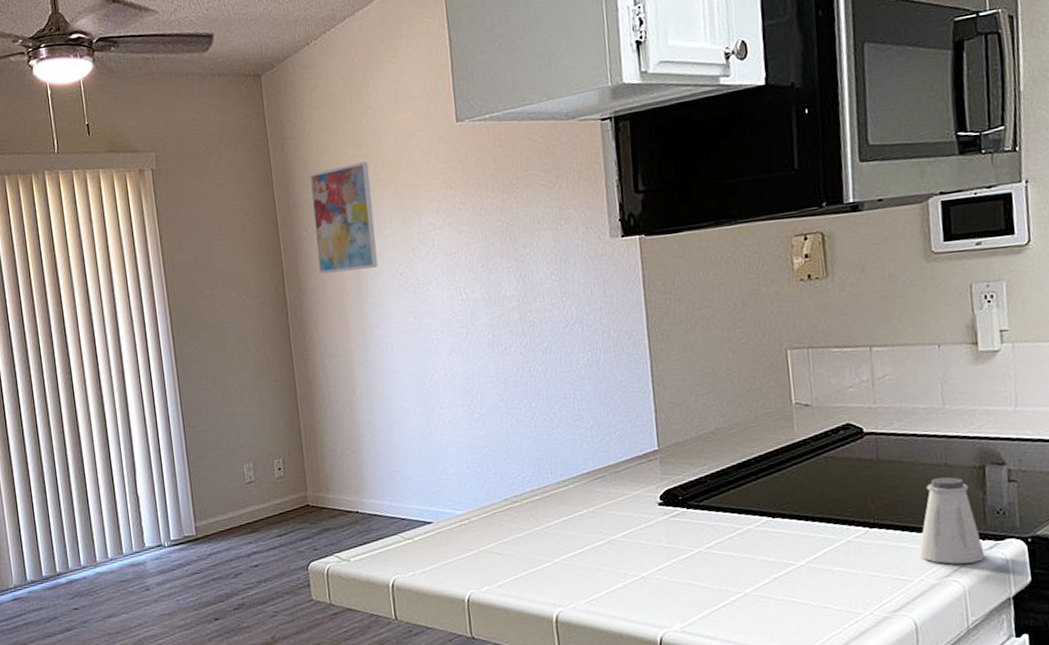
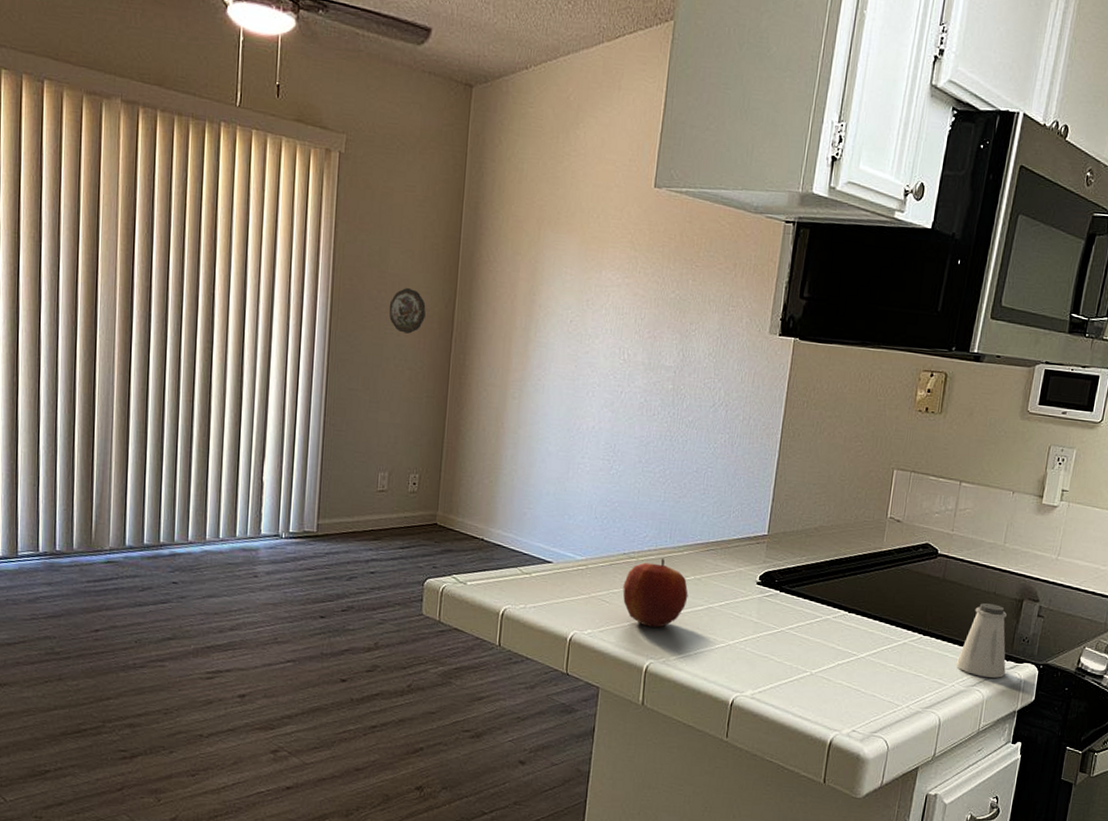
decorative plate: none [223,280,259,324] -> present [389,288,426,334]
wall art: present [309,161,378,275] -> none [492,199,562,310]
apple: none [512,496,585,573] -> present [622,558,688,628]

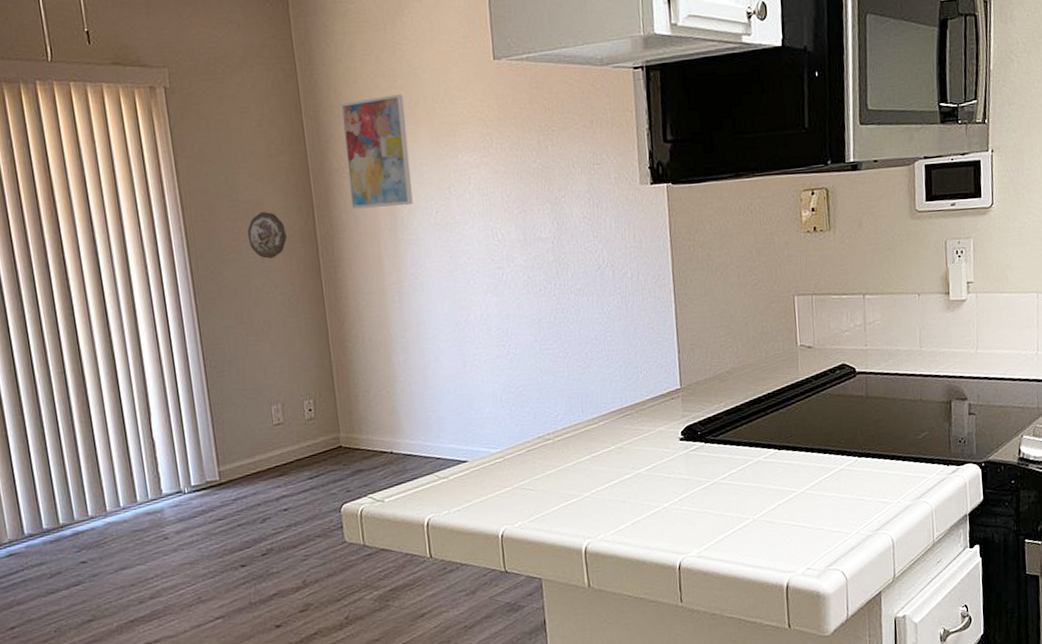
wall art: none [492,199,562,310] -> present [340,94,413,209]
apple: present [622,558,688,628] -> none [544,433,613,507]
saltshaker: present [955,603,1007,678] -> none [897,411,948,487]

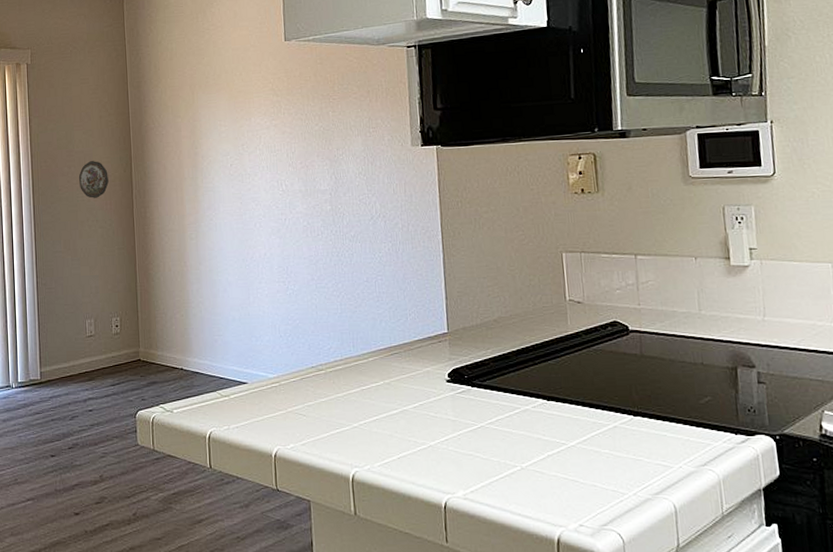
wall art: present [340,94,413,209] -> none [158,69,212,161]

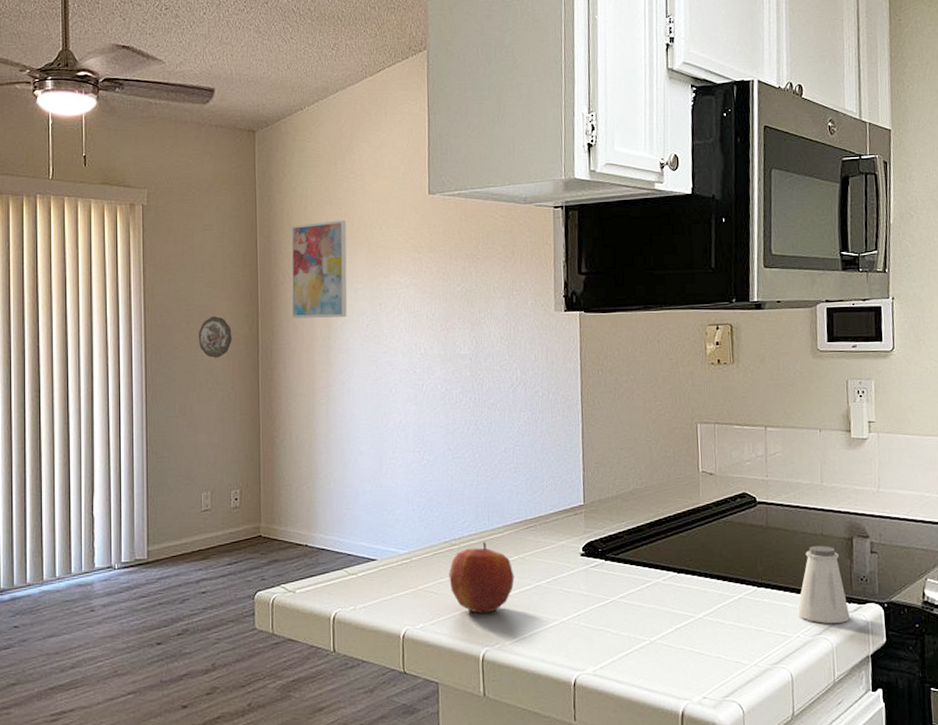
wall art: none [158,69,212,161] -> present [291,220,347,319]
apple: none [316,367,381,436] -> present [449,541,515,613]
saltshaker: none [677,375,737,454] -> present [796,546,850,623]

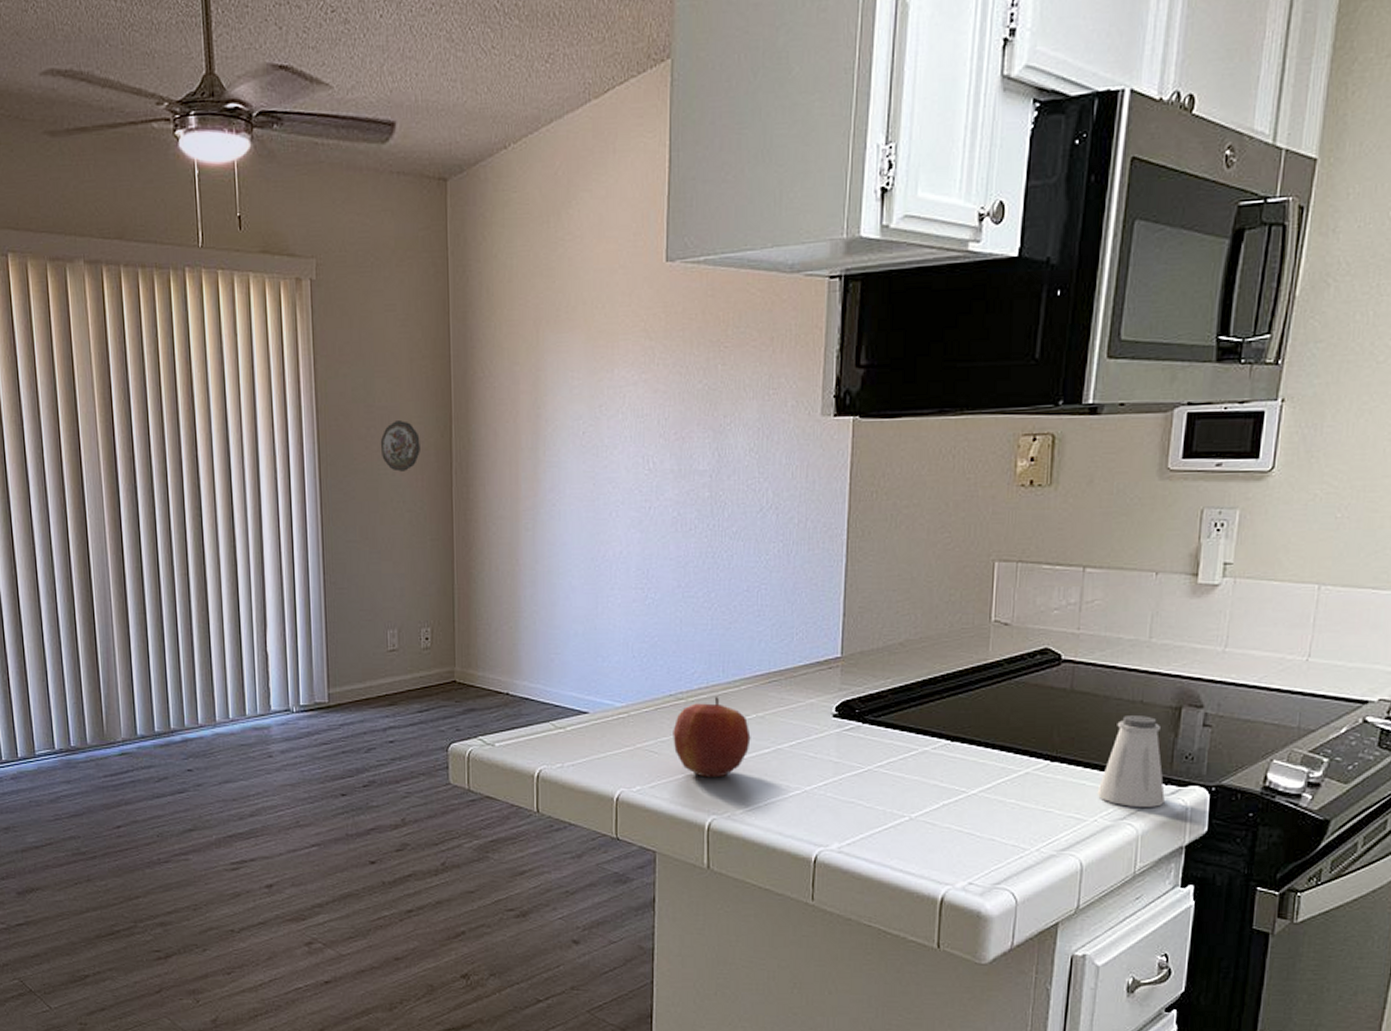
wall art: present [291,220,347,319] -> none [491,297,561,424]

